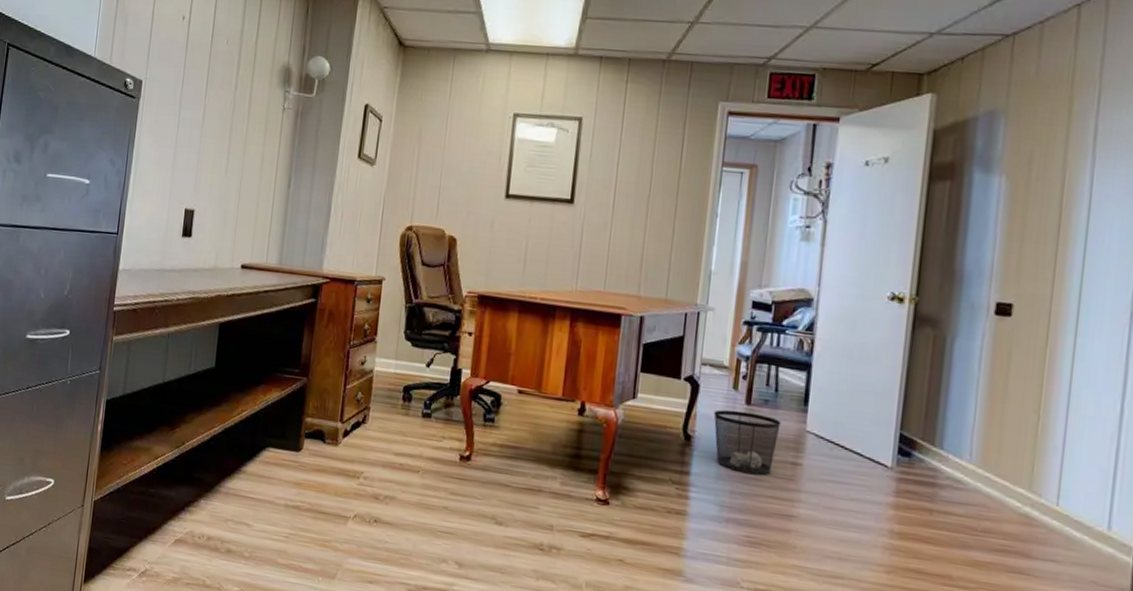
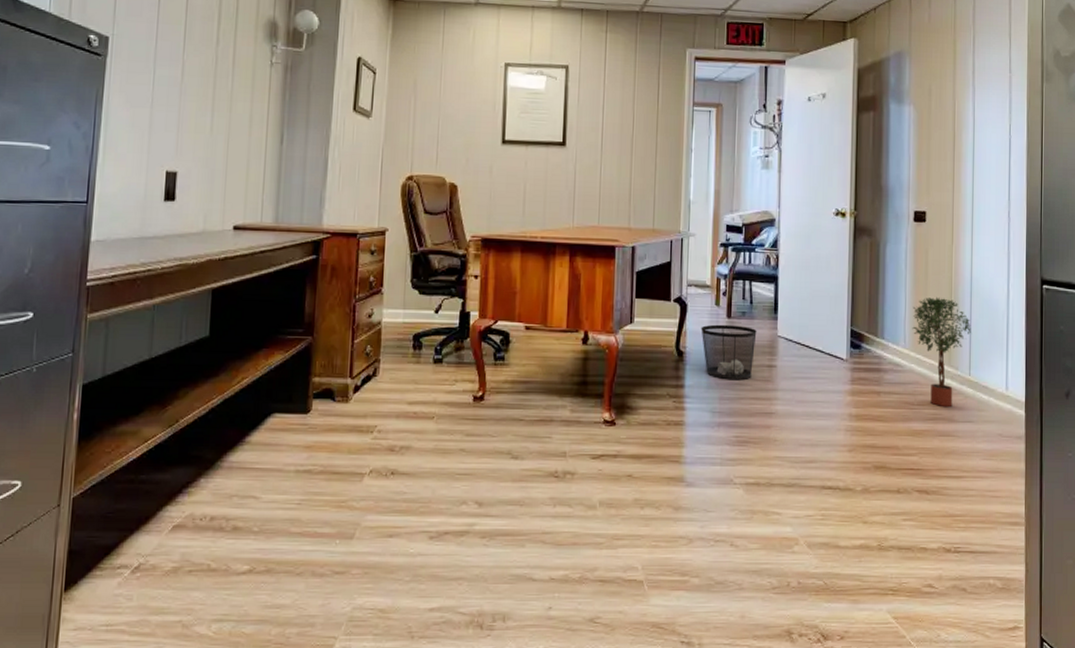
potted tree: none [982,406,1065,540] -> present [912,296,971,406]

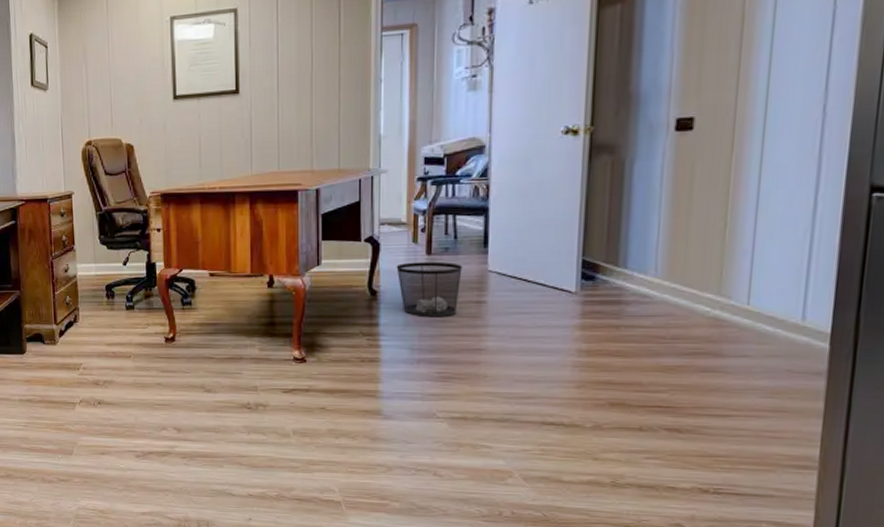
potted tree: present [912,296,971,406] -> none [667,217,755,340]

